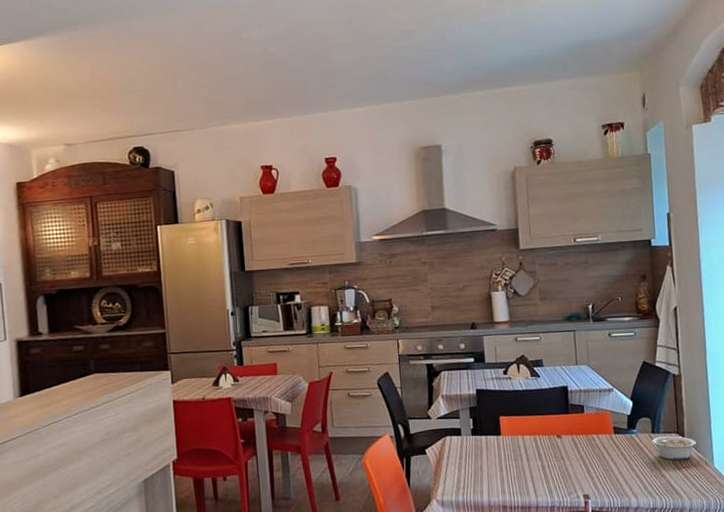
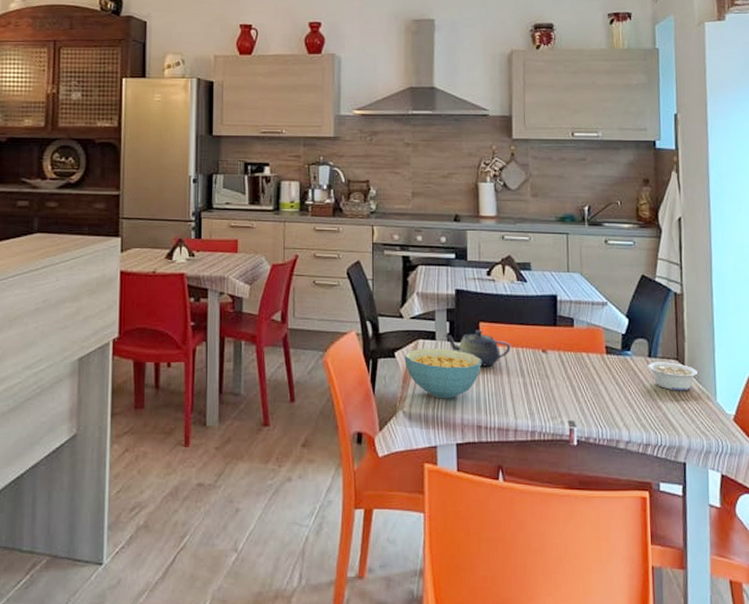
cereal bowl: none [434,442,503,486] -> present [404,348,481,399]
teapot: none [468,423,529,455] -> present [443,329,511,367]

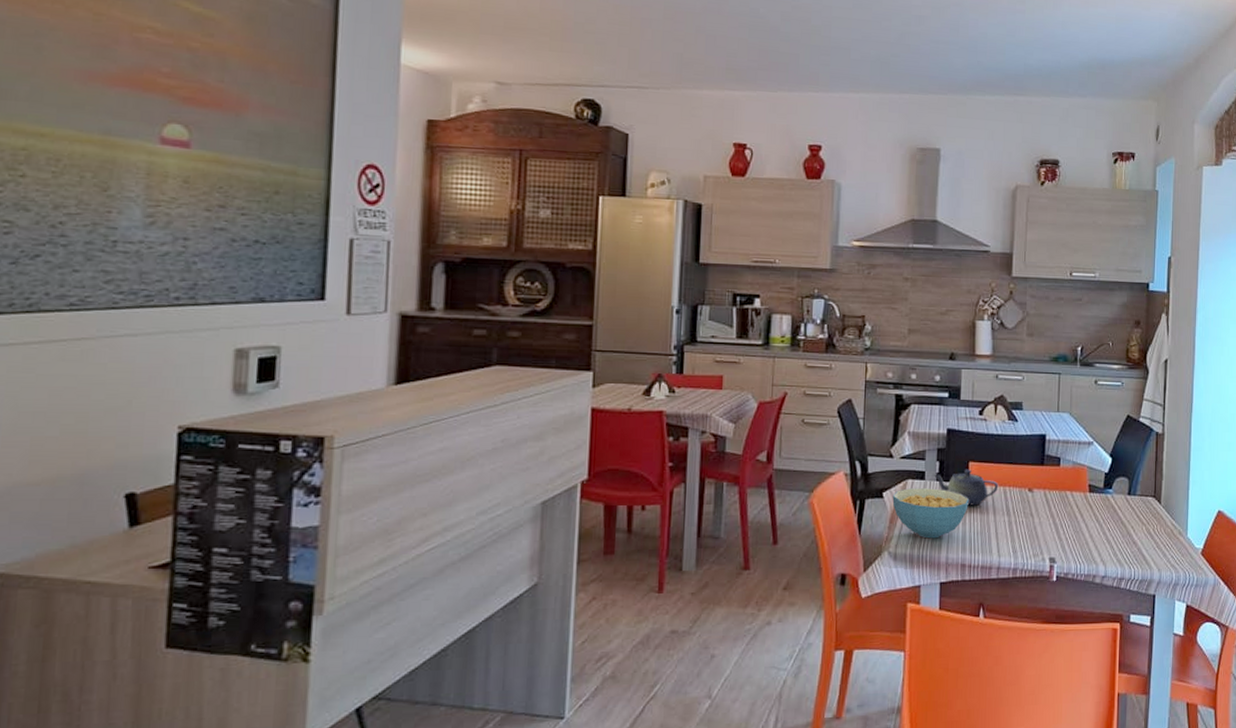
legume: present [647,362,697,391] -> none [1127,499,1172,527]

